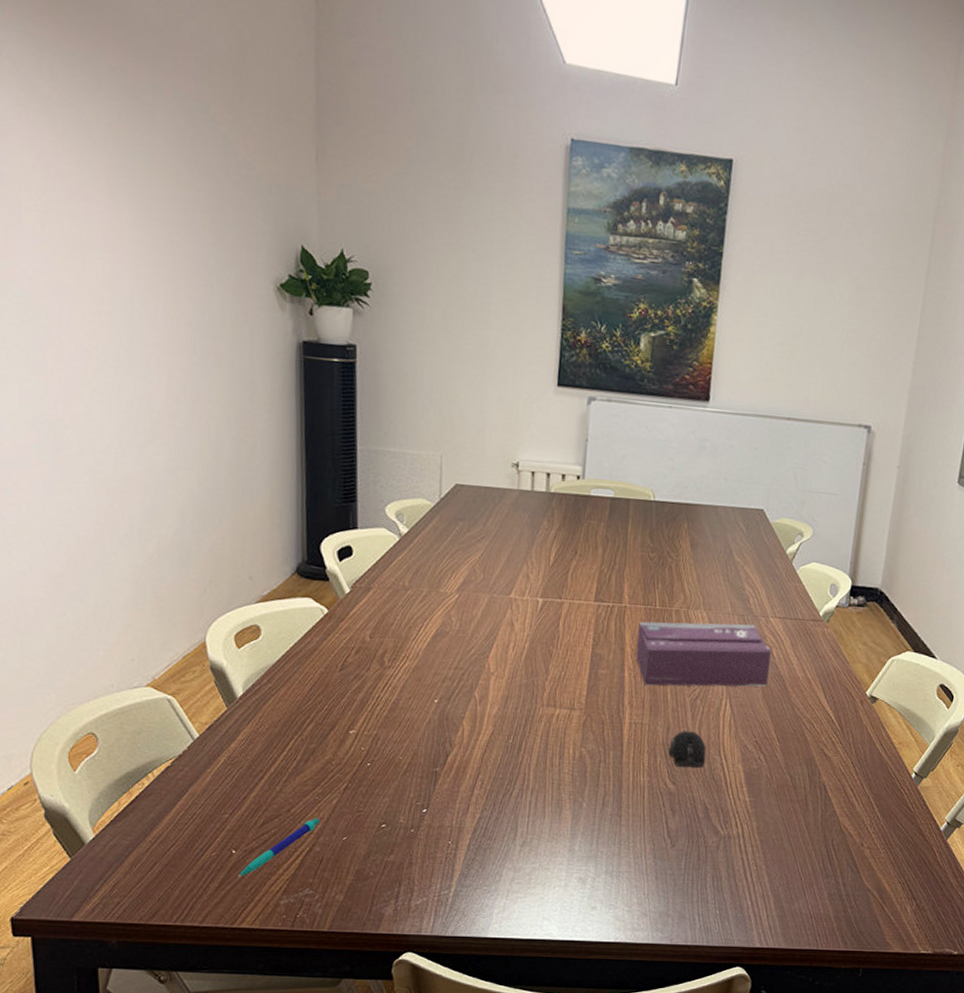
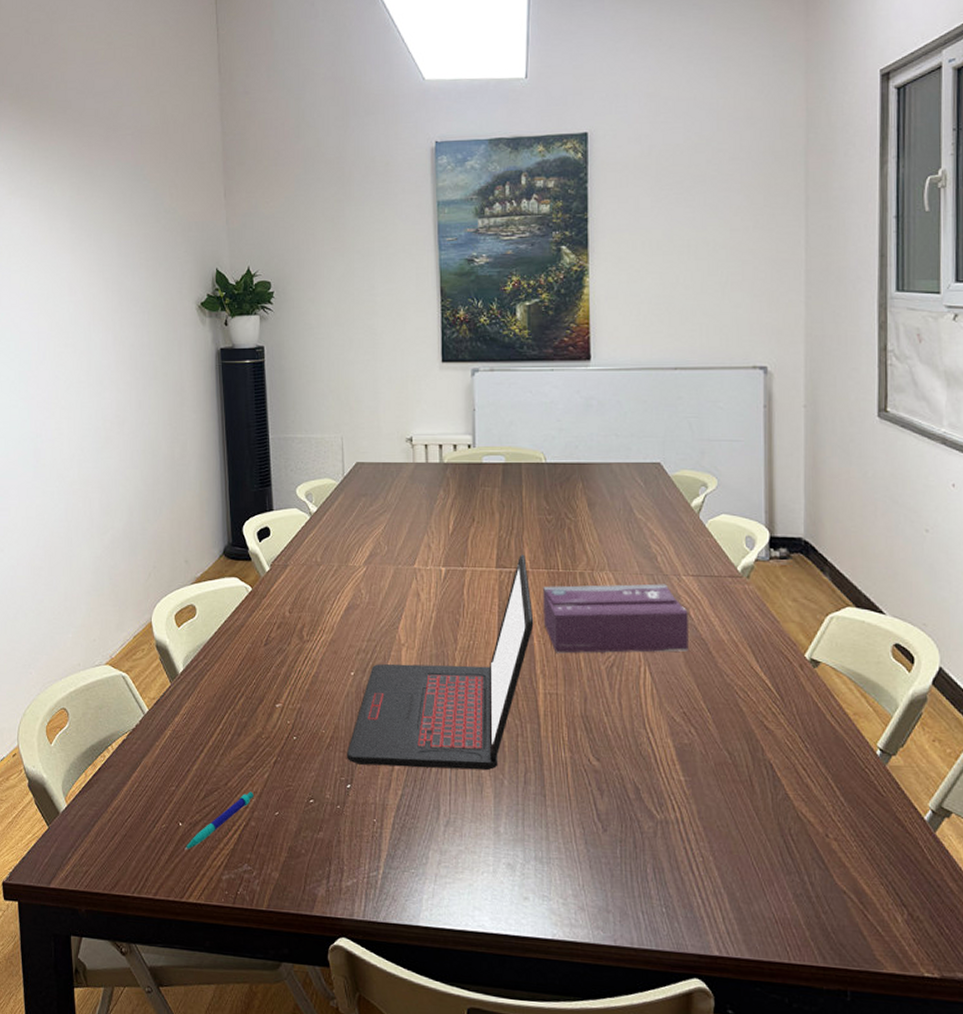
laptop: none [425,589,627,794] -> present [347,554,534,771]
computer mouse: present [668,731,707,769] -> none [588,701,630,743]

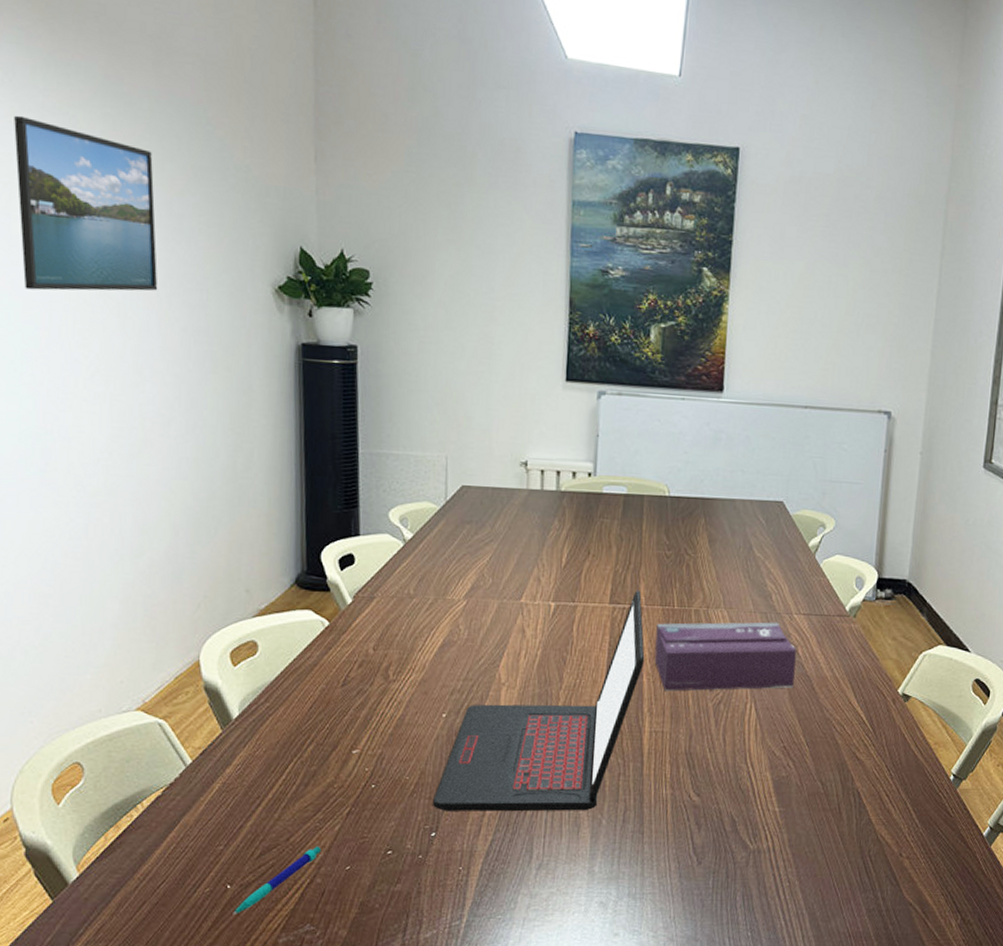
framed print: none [12,193,113,325] -> present [14,115,158,291]

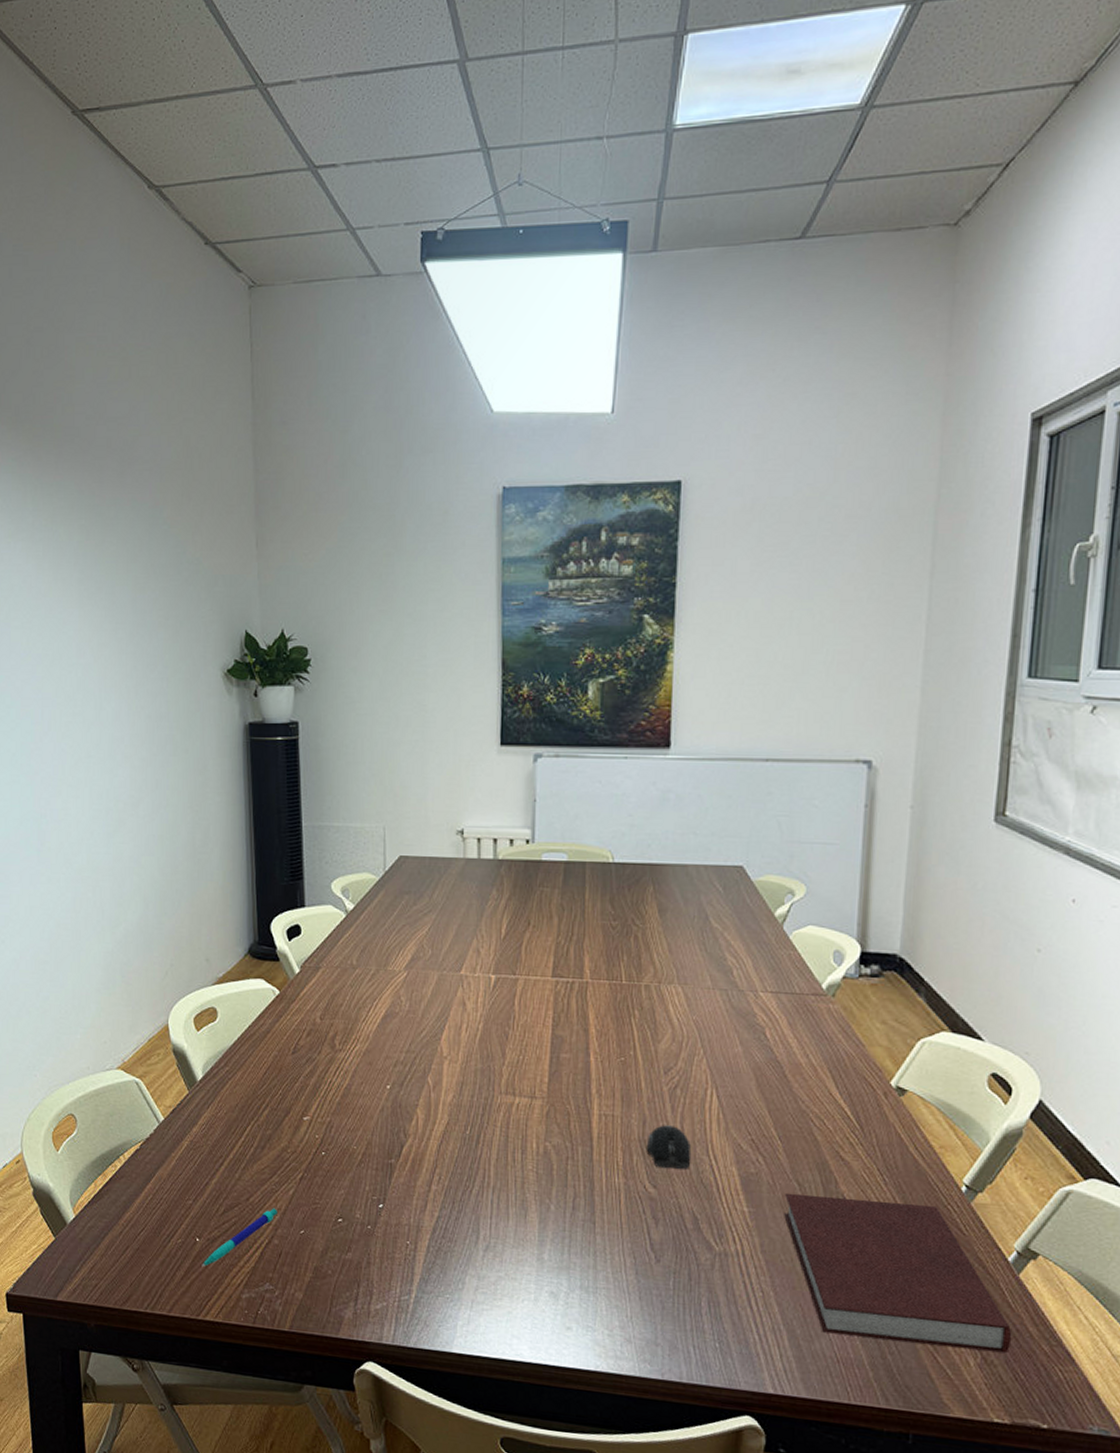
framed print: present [14,115,158,291] -> none [11,536,127,690]
laptop: present [433,590,645,812] -> none [380,963,592,1195]
tissue box: present [654,622,796,691] -> none [602,998,764,1075]
computer mouse: none [691,738,732,778] -> present [646,1125,692,1170]
notebook: none [809,792,984,913] -> present [784,1192,1012,1354]

